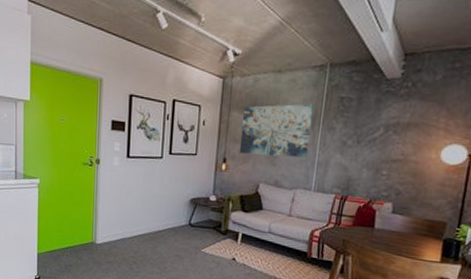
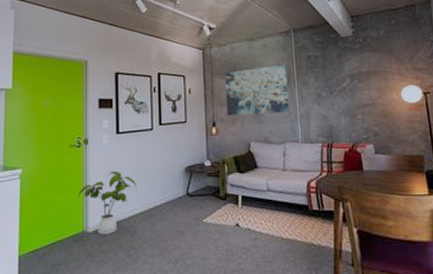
house plant: none [88,192,143,249] -> present [77,171,138,236]

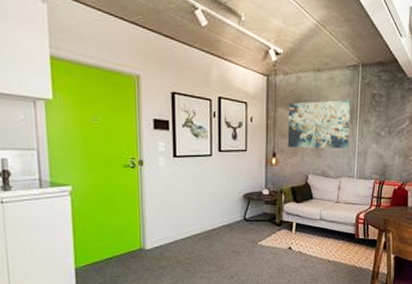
house plant: present [77,171,138,236] -> none [133,193,196,253]

